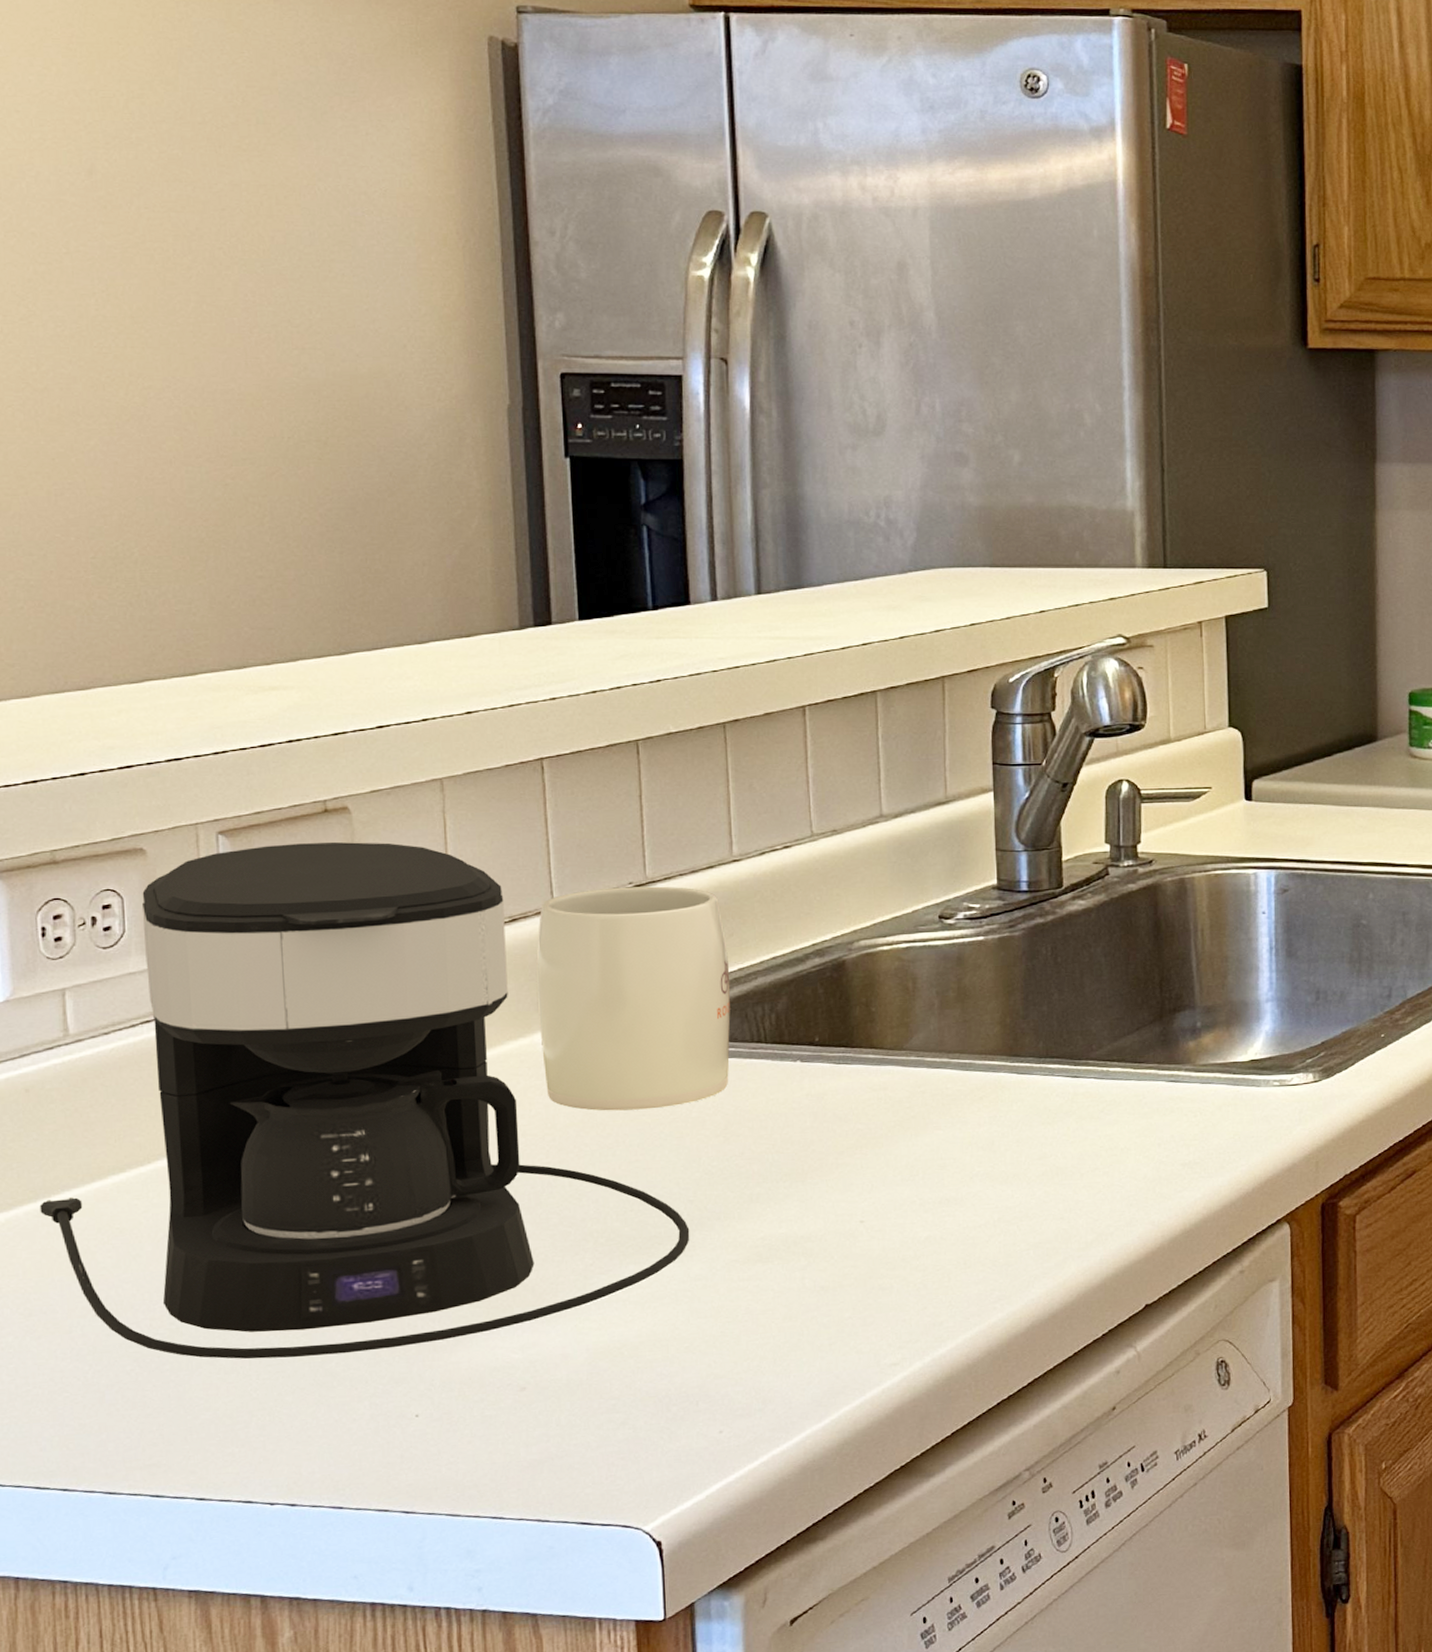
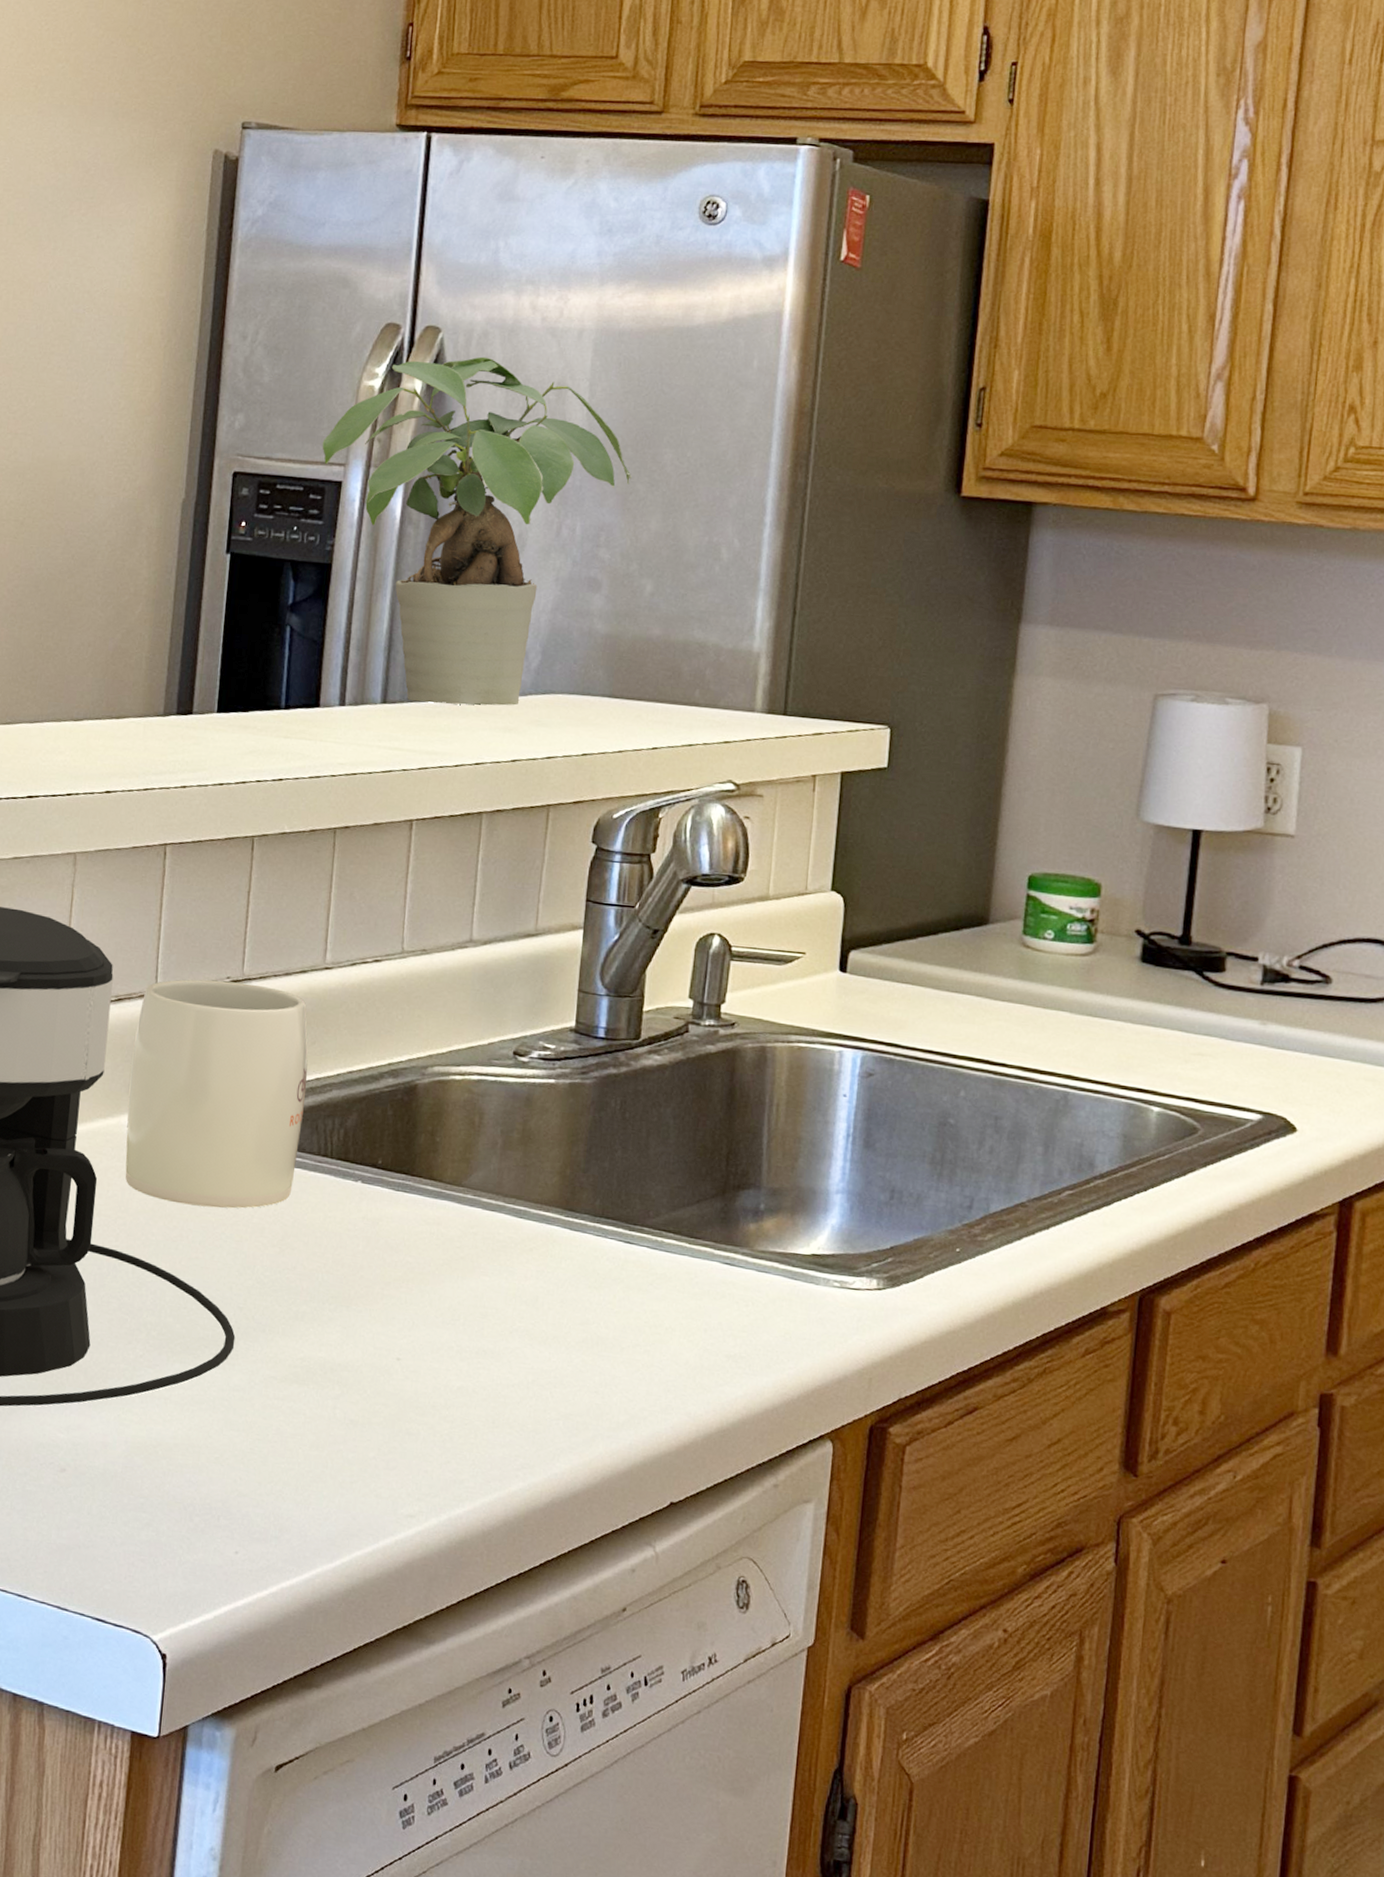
potted plant: none [655,240,985,590] -> present [322,356,632,706]

